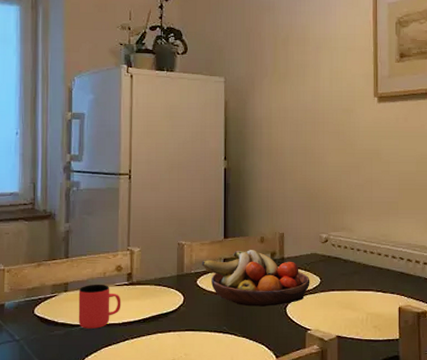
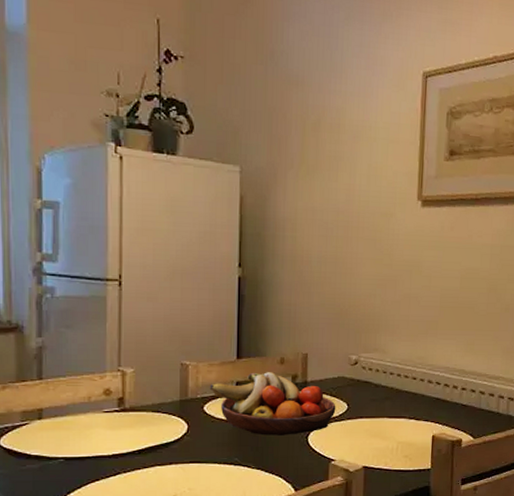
cup: present [78,284,121,329] -> none [56,410,111,462]

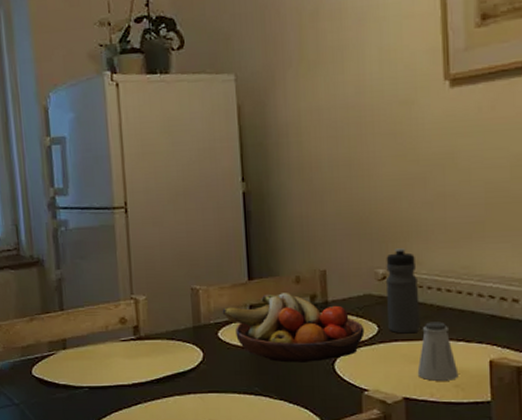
water bottle: none [356,339,383,412] -> present [385,248,420,334]
saltshaker: none [376,402,408,452] -> present [417,321,459,381]

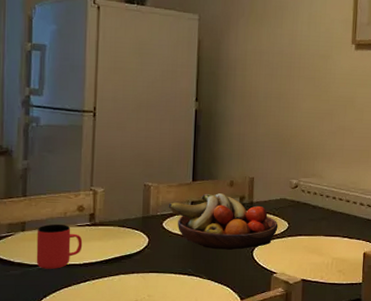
cup: none [78,339,130,391] -> present [36,224,83,269]
water bottle: present [385,248,420,334] -> none [296,165,320,230]
saltshaker: present [417,321,459,381] -> none [313,222,342,267]

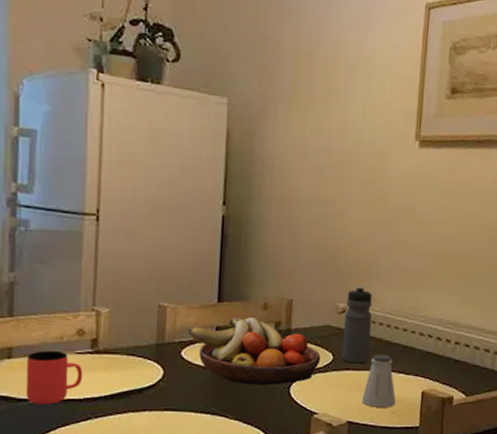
water bottle: none [296,165,320,230] -> present [342,286,373,364]
saltshaker: none [313,222,342,267] -> present [362,354,396,408]

